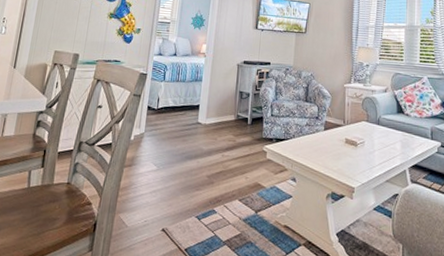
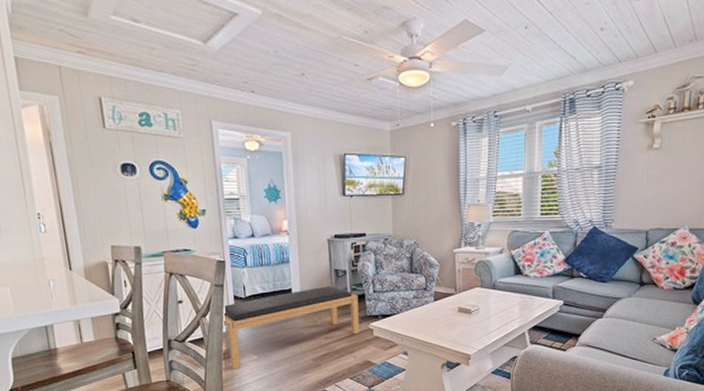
bench: none [124,105,257,179] -> present [221,285,359,370]

